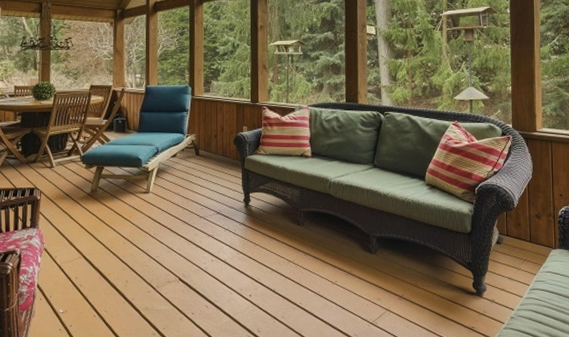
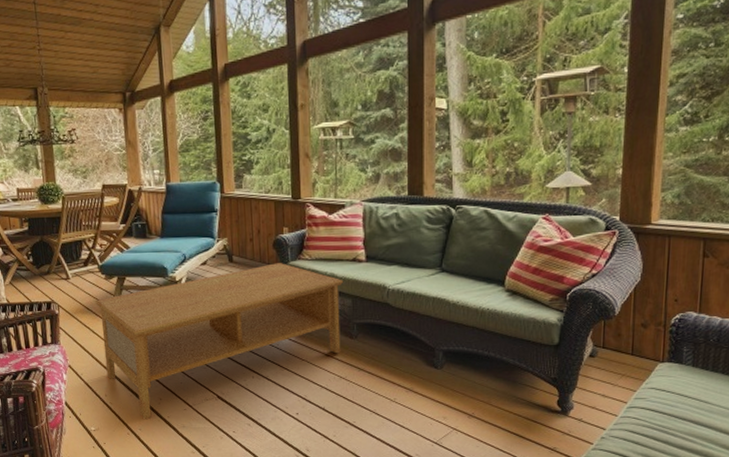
coffee table: none [75,157,293,302] -> present [95,263,344,420]

